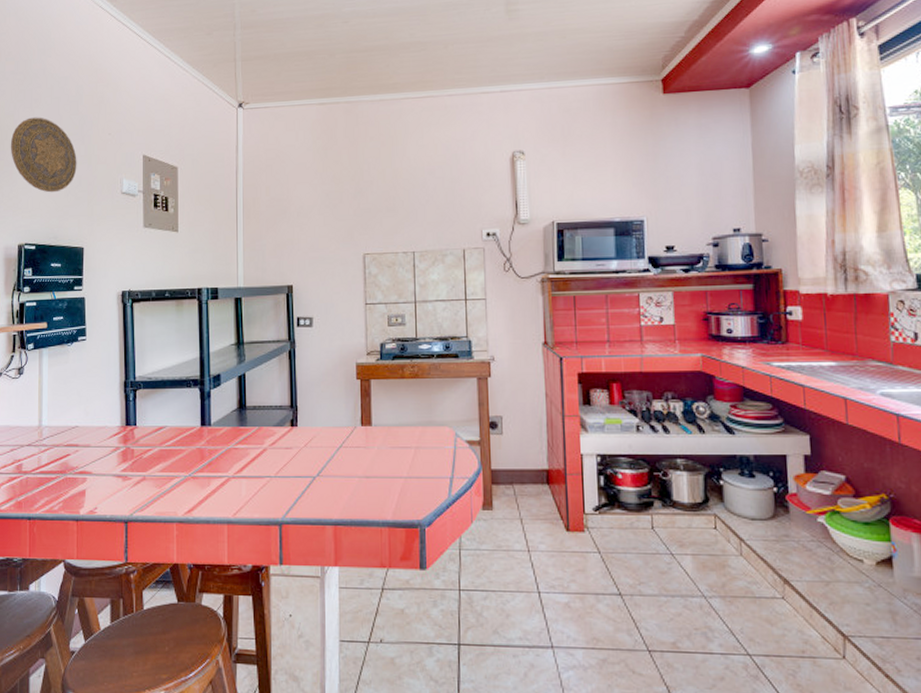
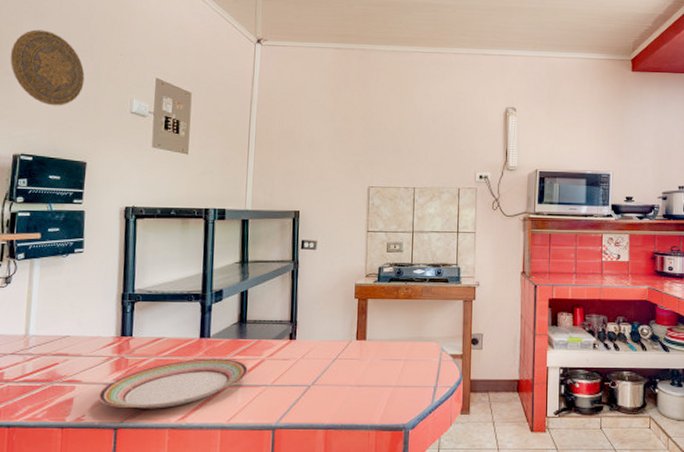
plate: none [108,448,251,502] -> present [98,358,248,409]

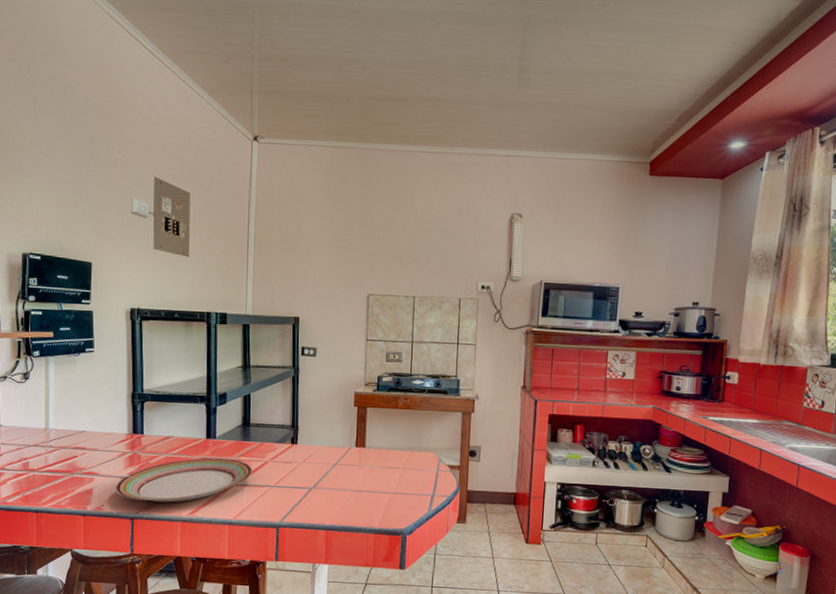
decorative plate: present [10,29,85,106] -> none [12,125,85,205]

